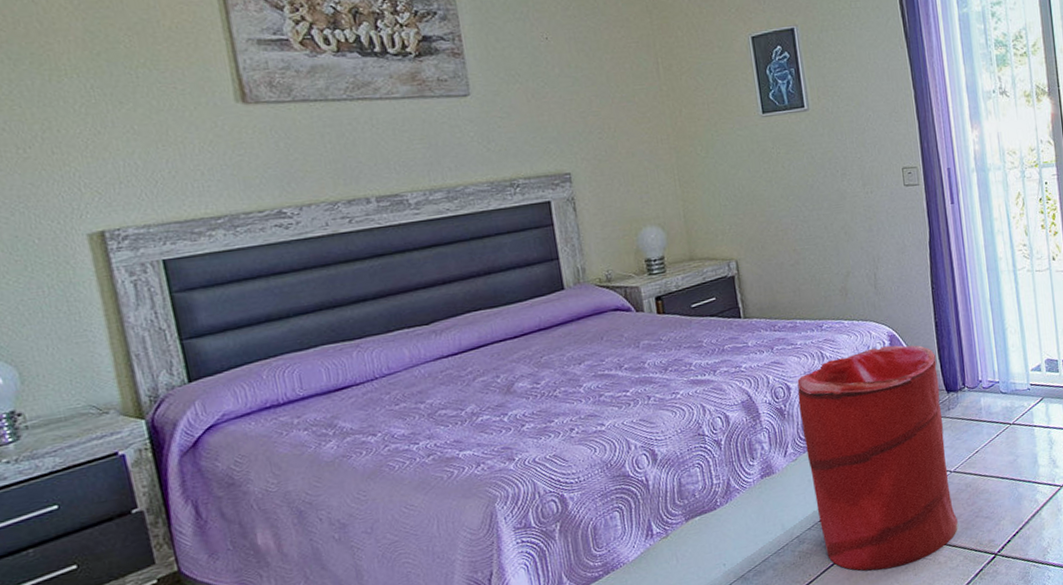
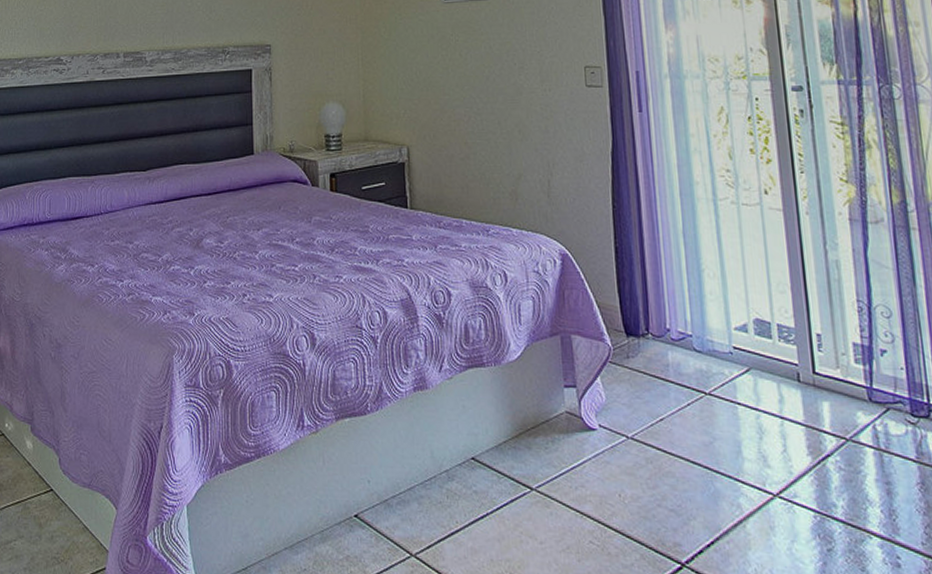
laundry hamper: present [797,345,960,571] -> none [458,265,636,544]

